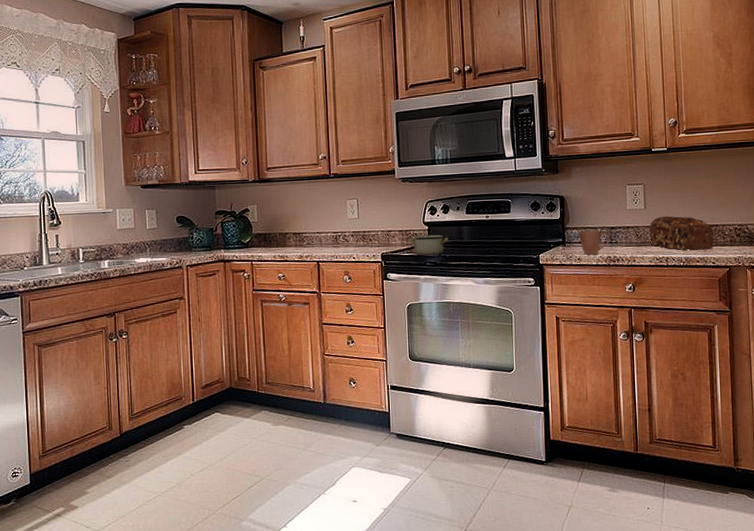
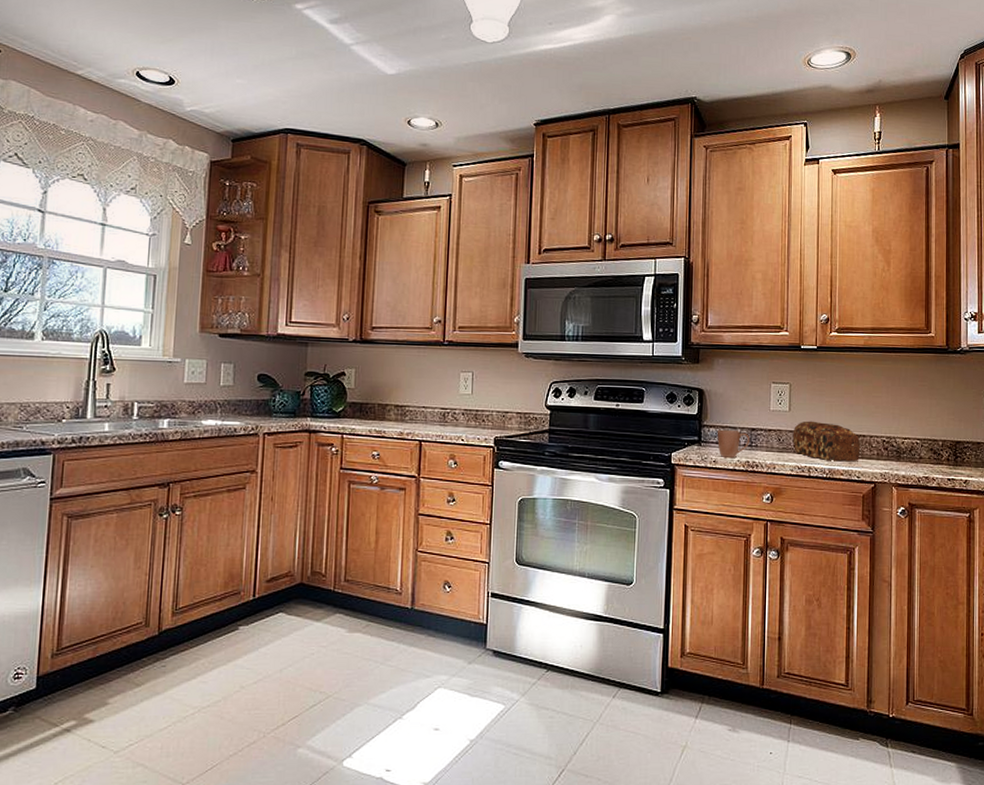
cooking pot: present [409,234,448,256] -> none [527,420,572,445]

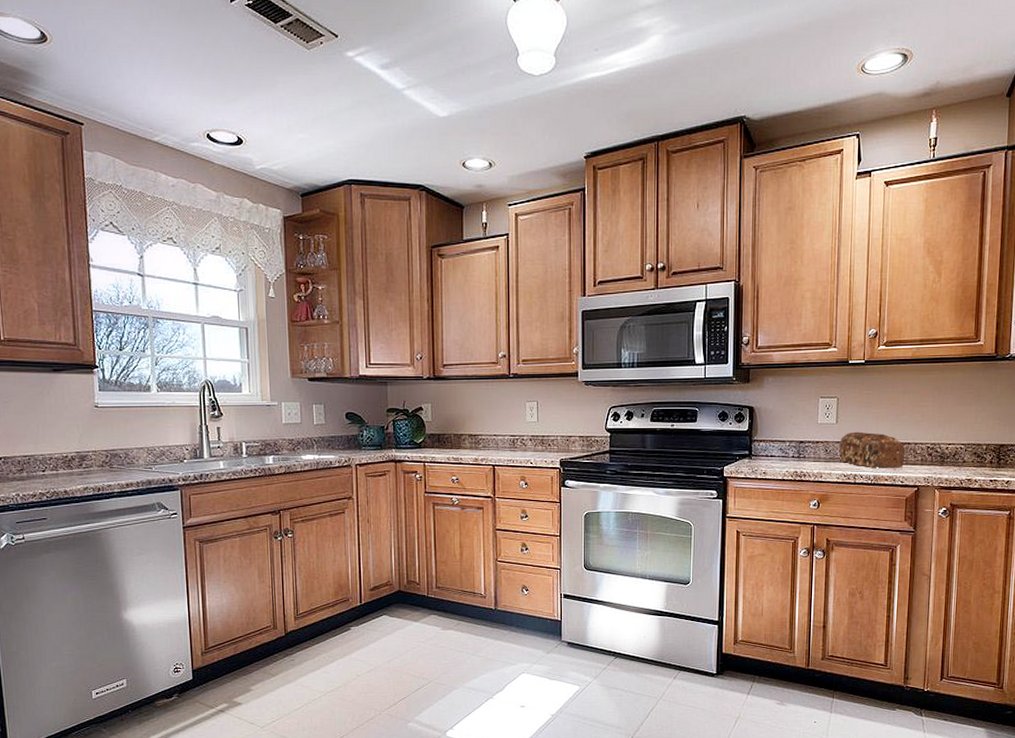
mug: present [717,429,750,458] -> none [766,443,799,469]

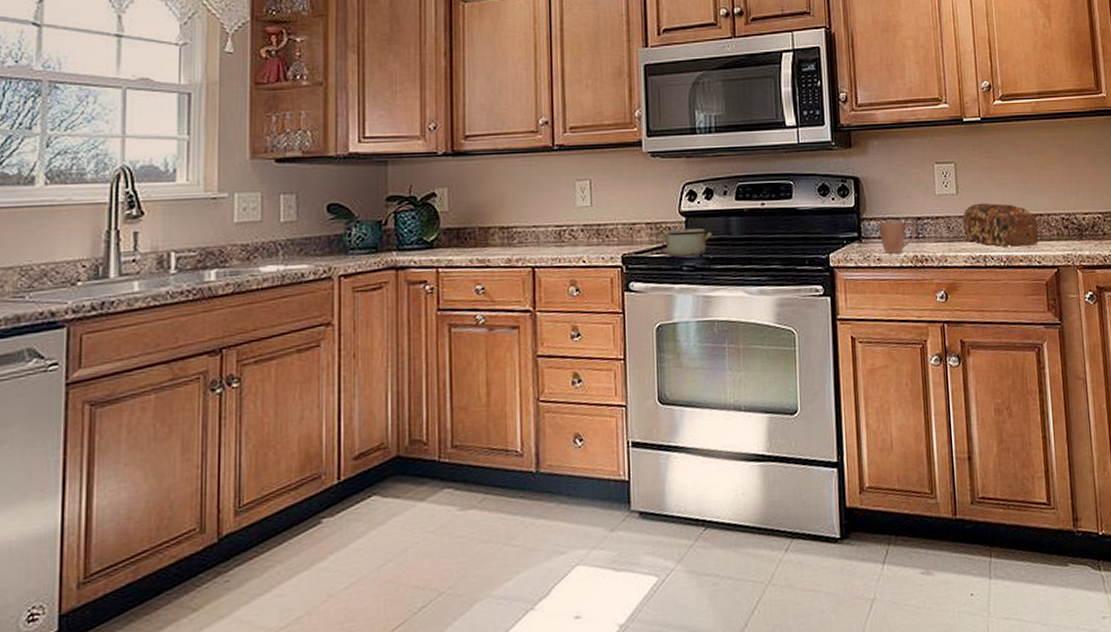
cooking pot: none [589,441,631,464] -> present [659,228,712,258]
mug: none [766,443,799,469] -> present [878,221,917,254]

